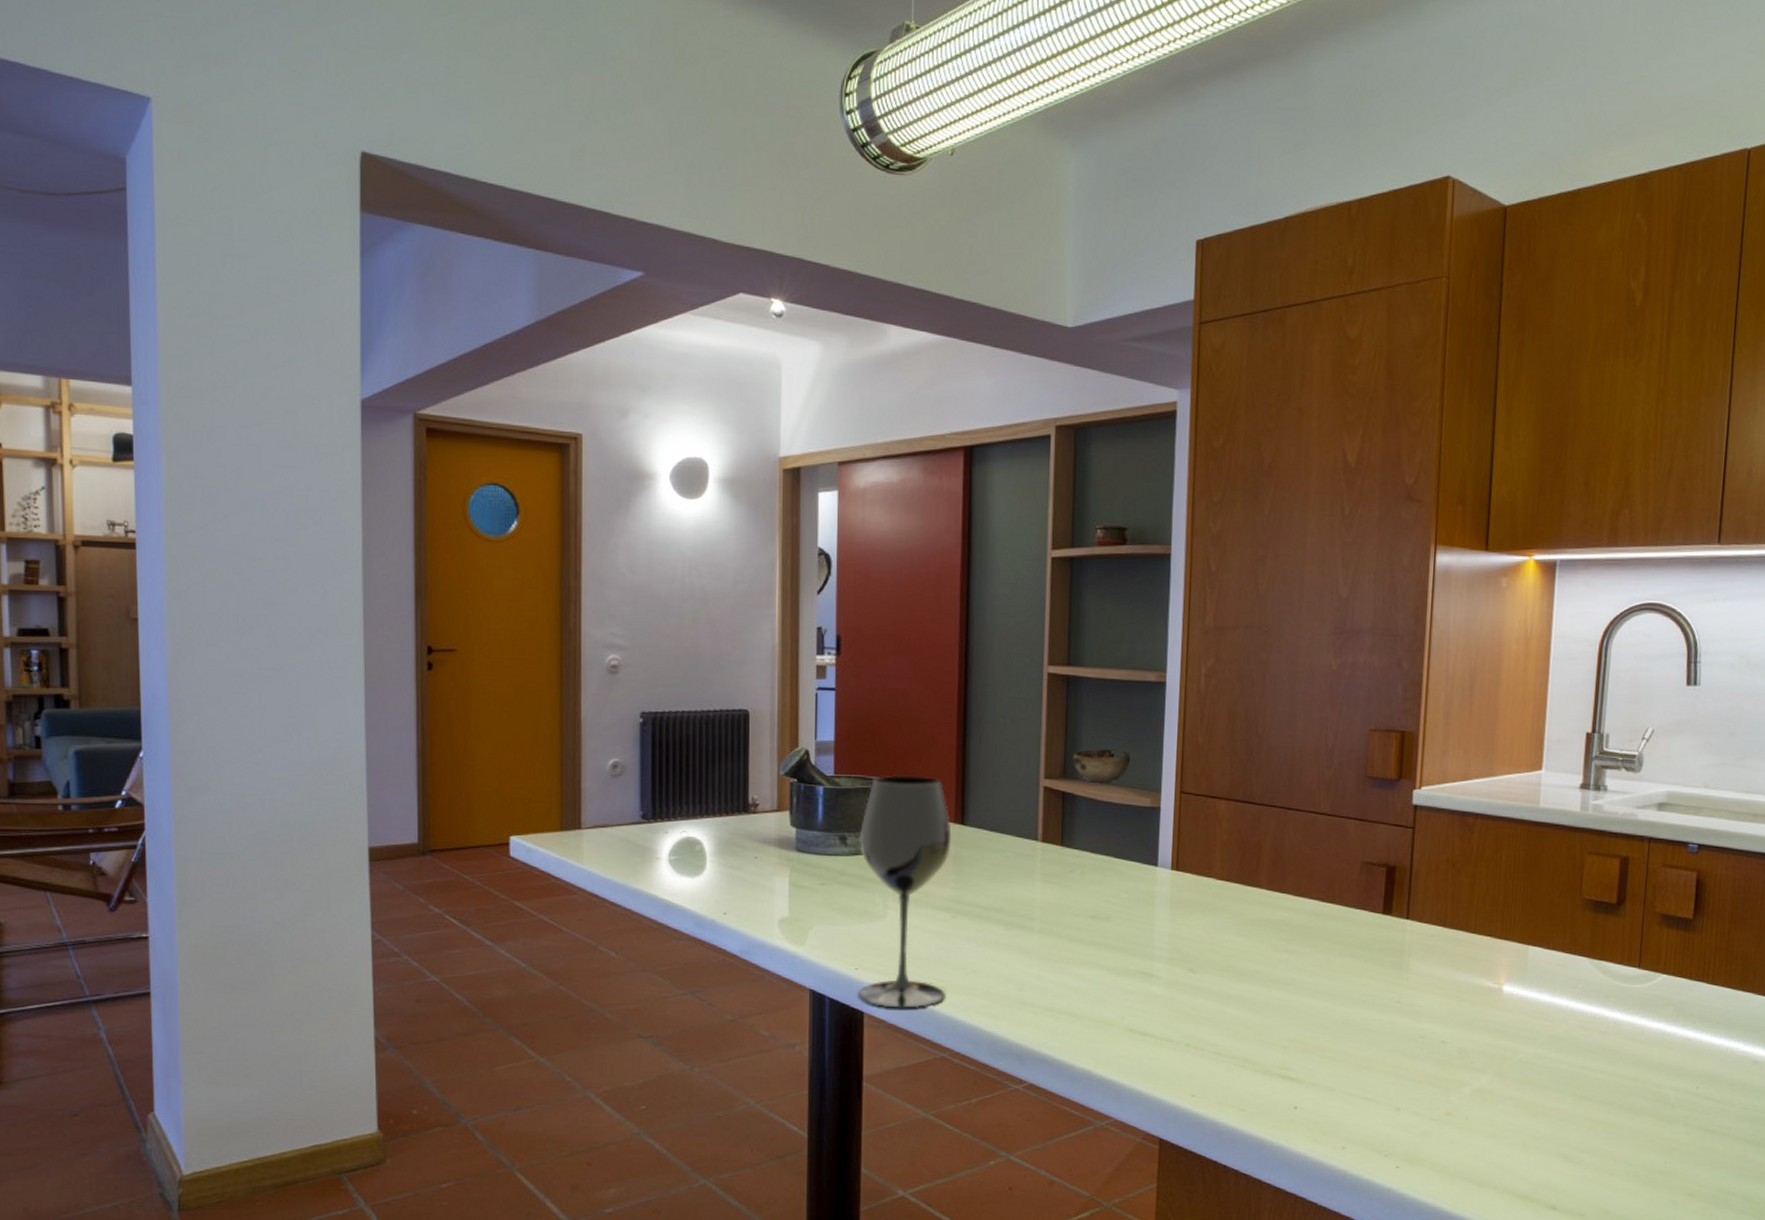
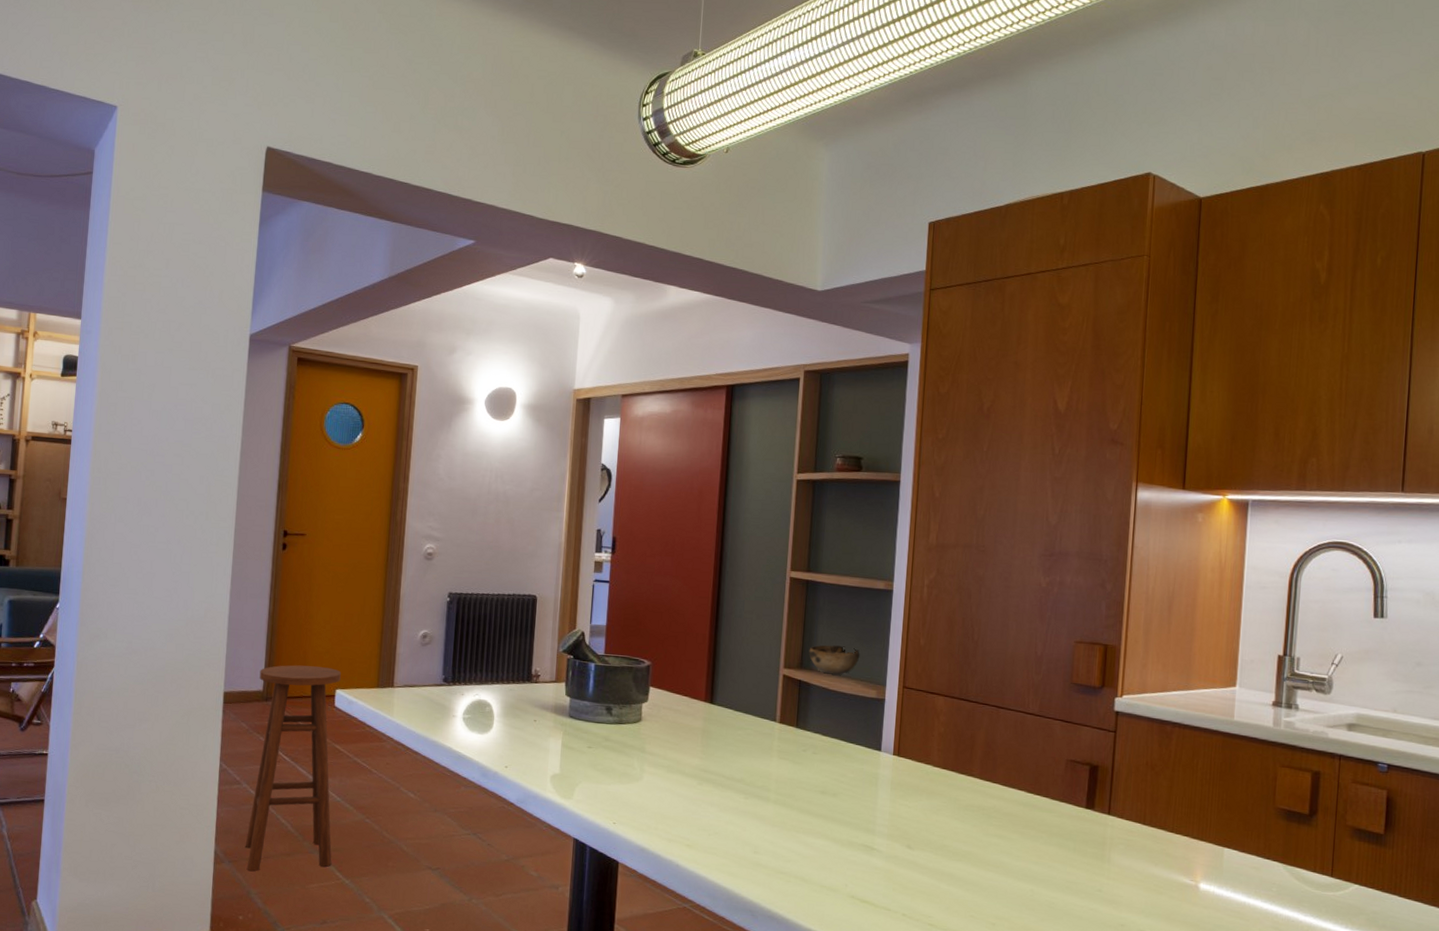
bar stool: none [412,809,521,1056] -> present [245,665,341,871]
wineglass: present [858,775,952,1008] -> none [614,657,702,862]

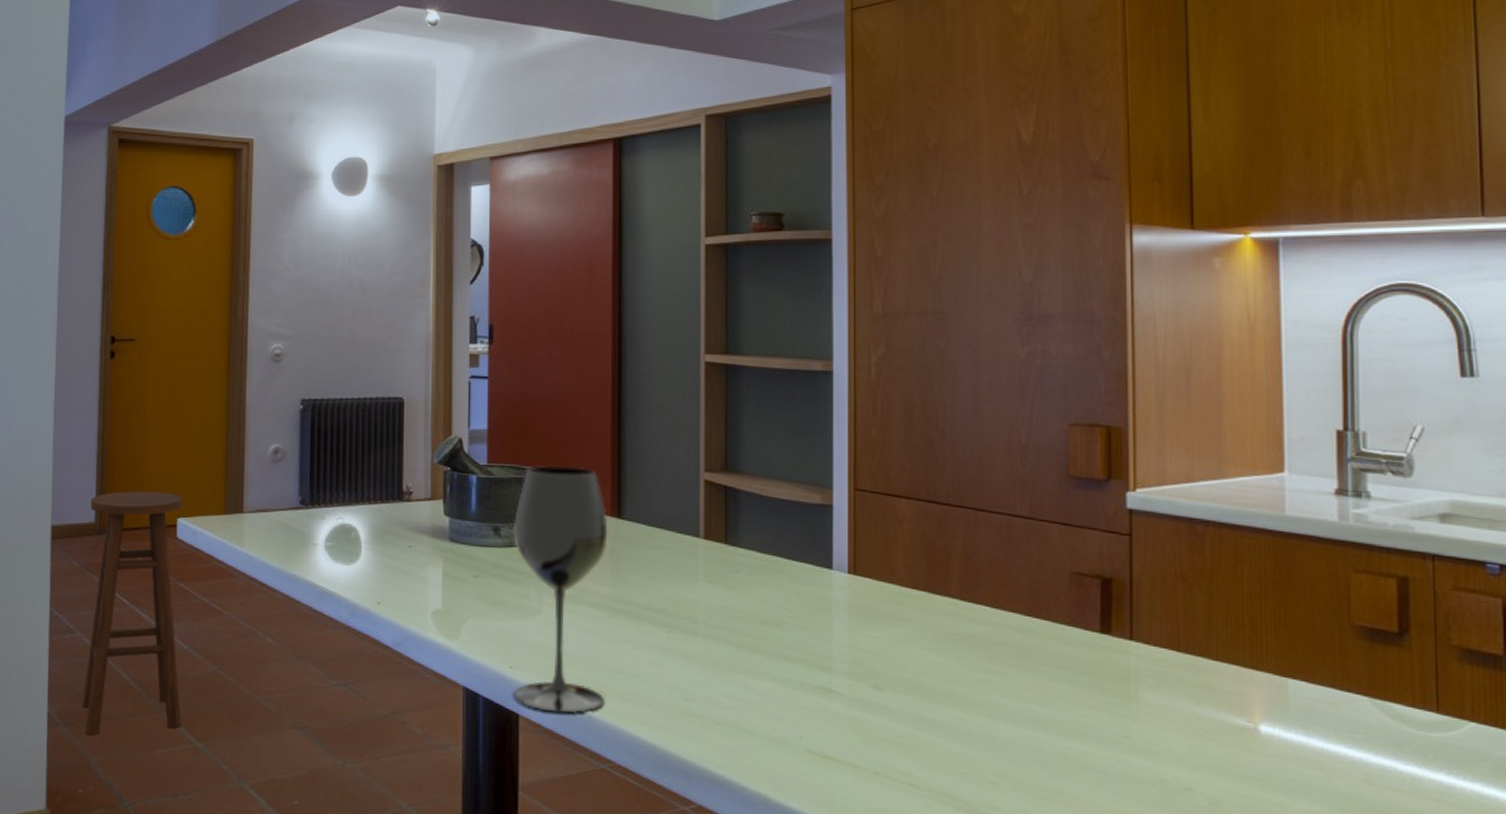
wineglass: none [614,657,702,862] -> present [512,466,608,714]
decorative bowl: present [809,645,859,675] -> none [734,441,796,478]

